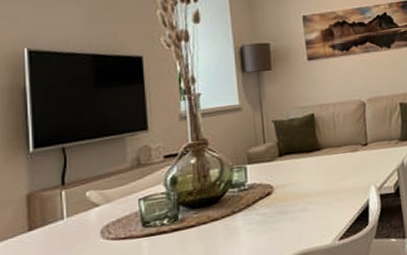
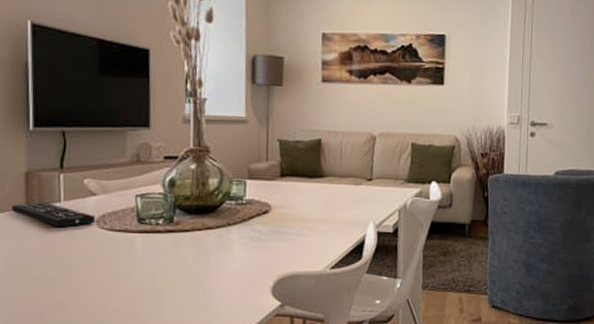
remote control: none [14,221,100,246] -> present [12,201,96,228]

